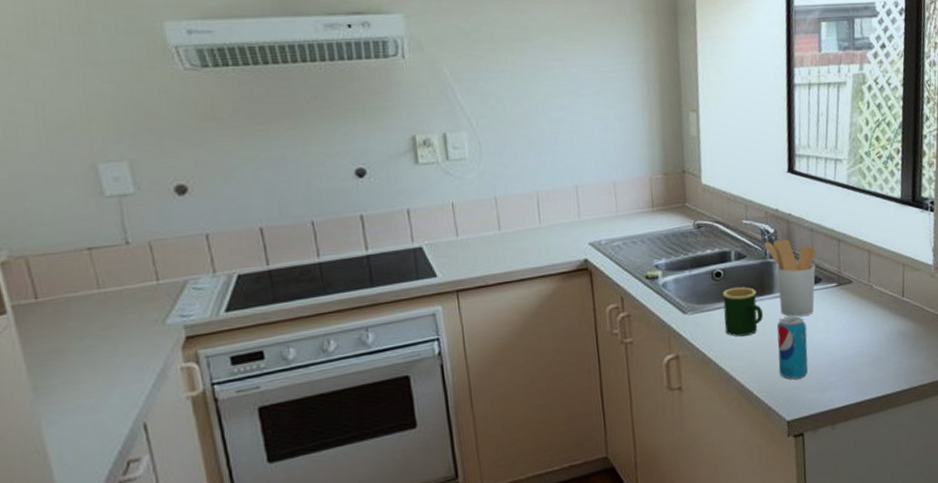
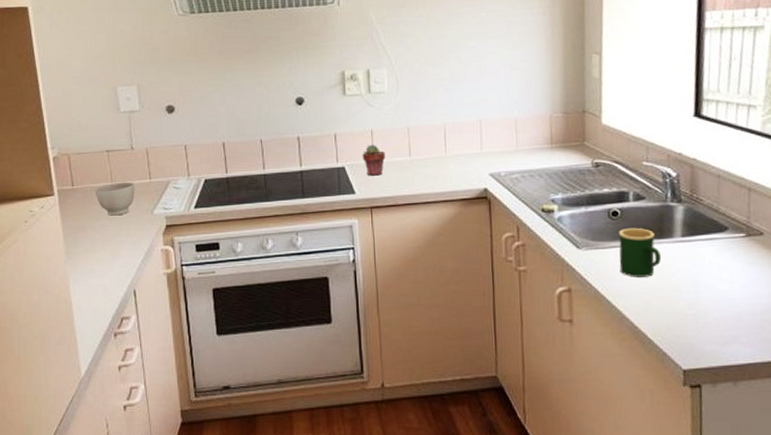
bowl: none [72,286,136,333] -> present [95,181,135,216]
potted succulent: none [443,218,471,255] -> present [362,144,386,176]
utensil holder: present [764,239,816,317] -> none [665,183,723,264]
beverage can: present [777,316,808,380] -> none [676,262,709,328]

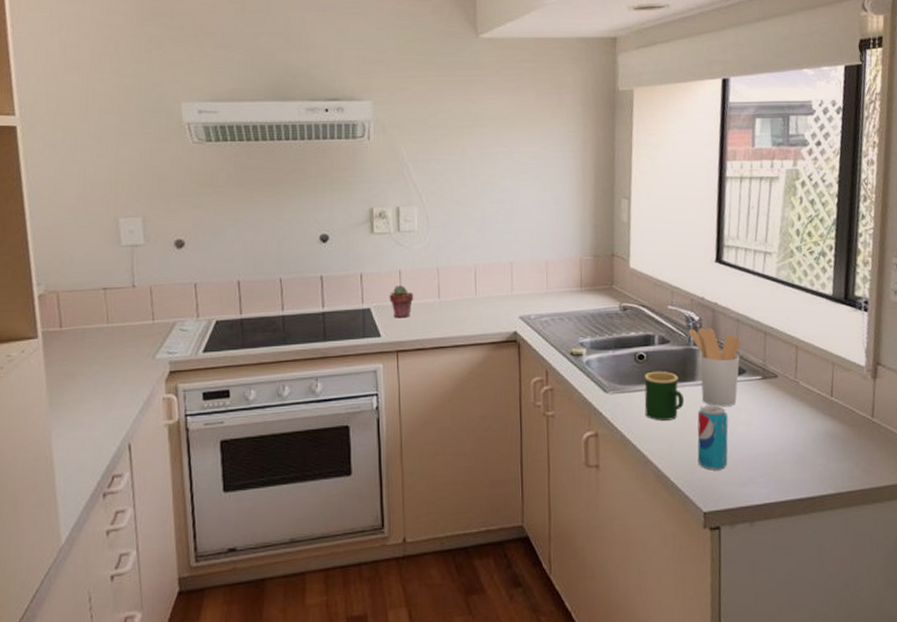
bowl: present [95,181,135,216] -> none [87,323,135,361]
utensil holder: none [665,183,723,264] -> present [688,327,741,406]
beverage can: none [676,262,709,328] -> present [697,405,728,470]

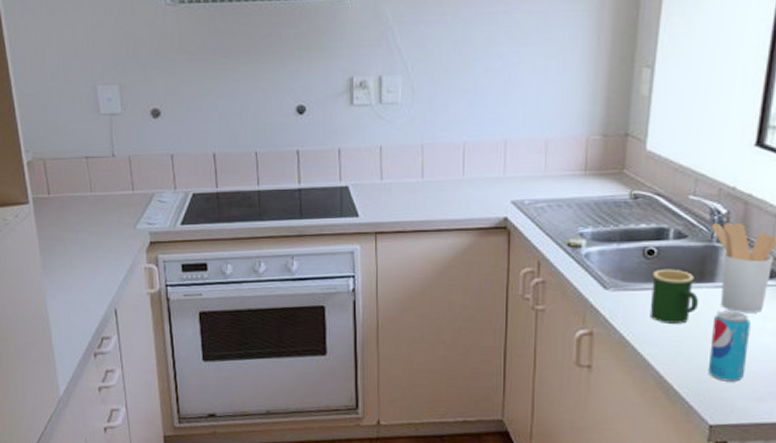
potted succulent: present [389,284,414,318] -> none [369,162,395,198]

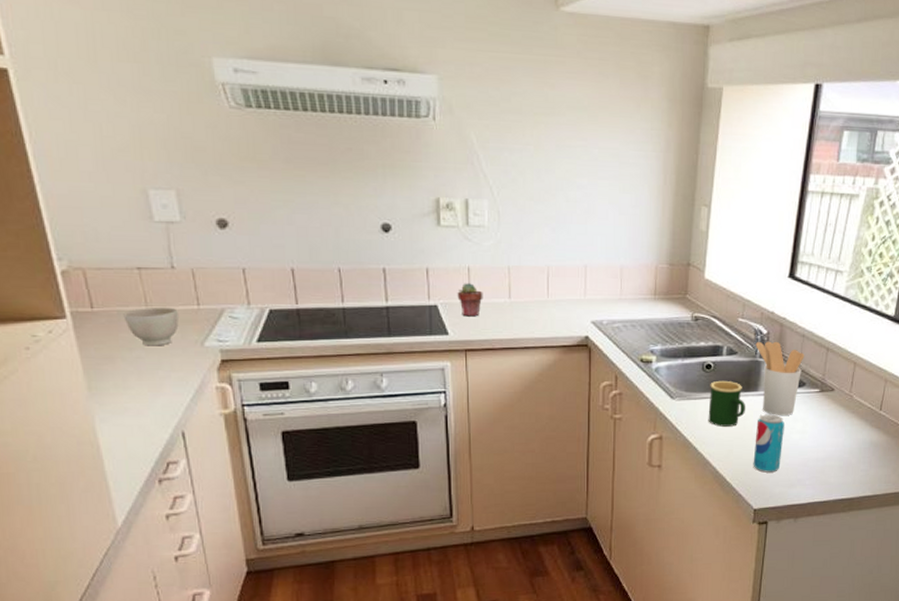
bowl: none [73,192,116,229] -> present [123,306,179,346]
potted succulent: none [369,162,395,198] -> present [457,282,483,317]

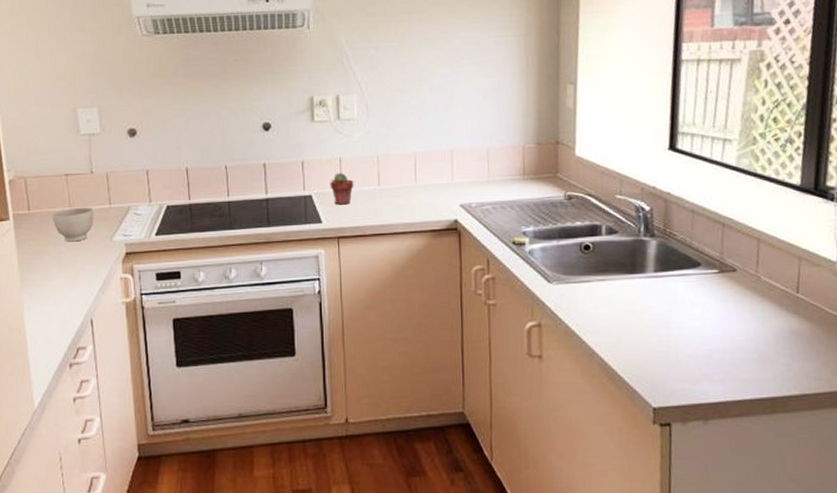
mug: present [708,380,745,427] -> none [590,262,633,313]
beverage can: present [753,414,784,473] -> none [646,298,681,365]
utensil holder: present [755,341,805,415] -> none [638,218,696,300]

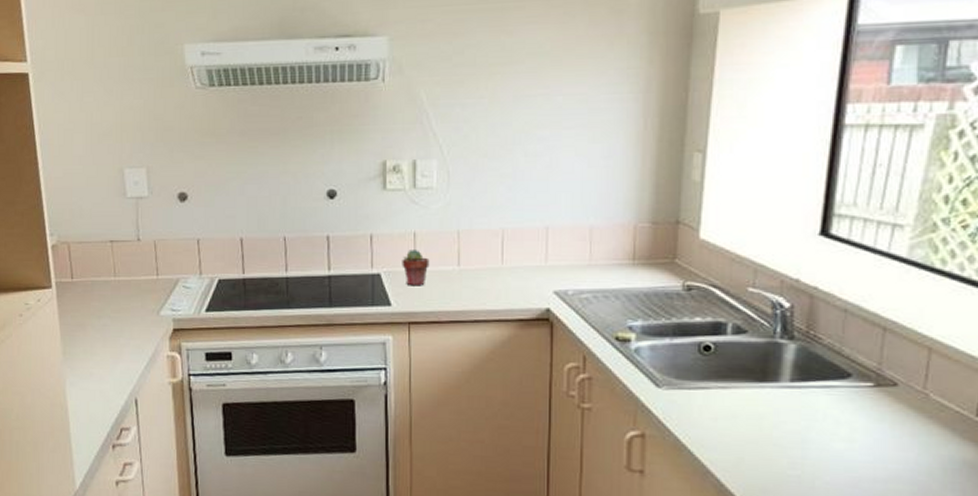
bowl: present [52,207,94,242] -> none [96,277,140,315]

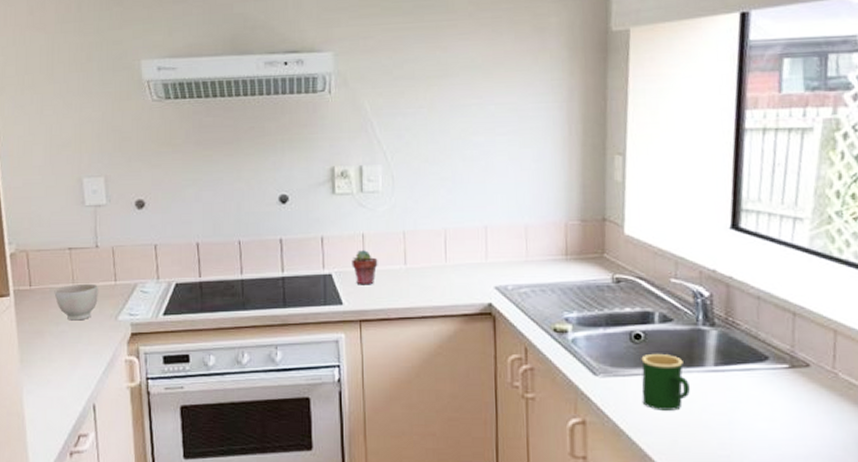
bowl: none [96,277,140,315] -> present [54,283,98,321]
mug: none [707,366,761,427] -> present [641,353,690,411]

